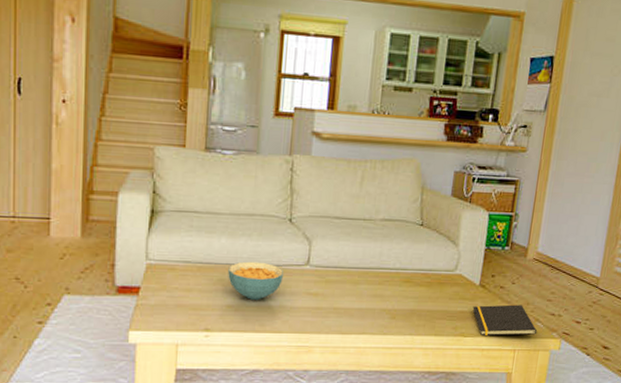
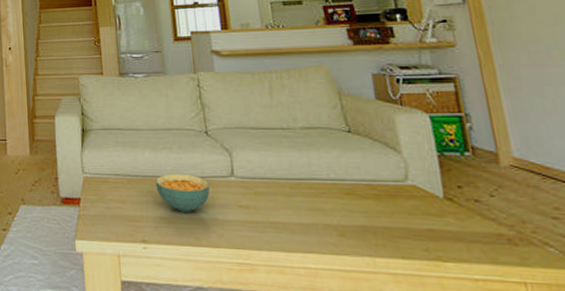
notepad: present [472,304,538,336] -> none [443,222,553,264]

